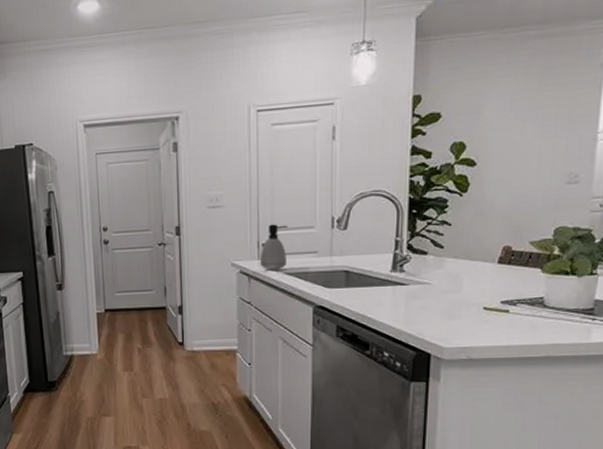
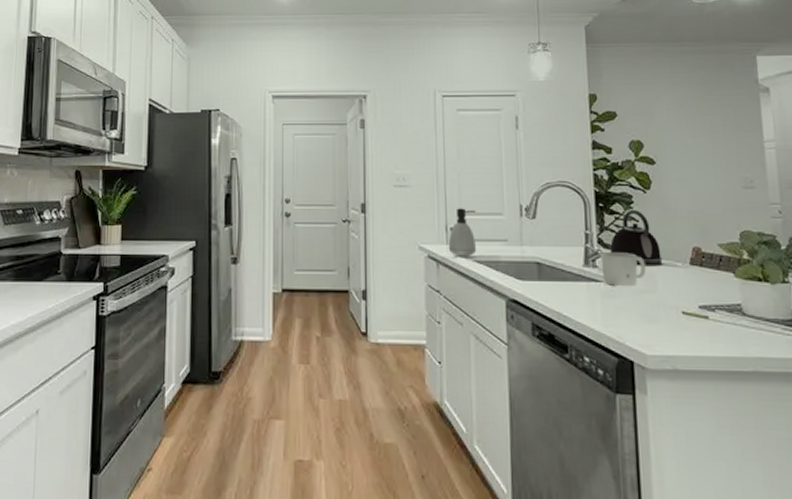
mug: none [408,256,454,289] -> present [600,251,647,287]
kettle: none [419,213,471,268] -> present [610,209,663,267]

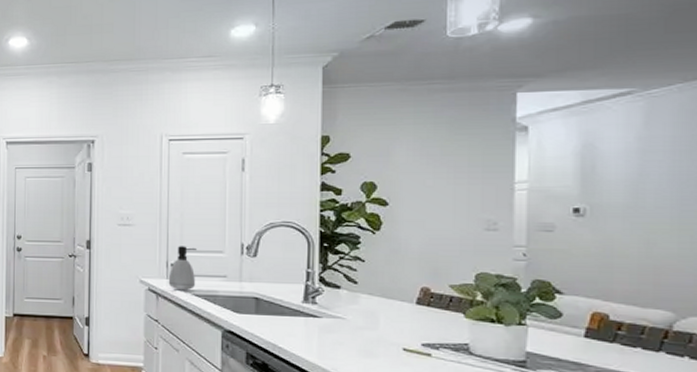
mug: present [600,251,647,287] -> none [321,289,369,324]
kettle: present [610,209,663,267] -> none [332,249,387,305]

